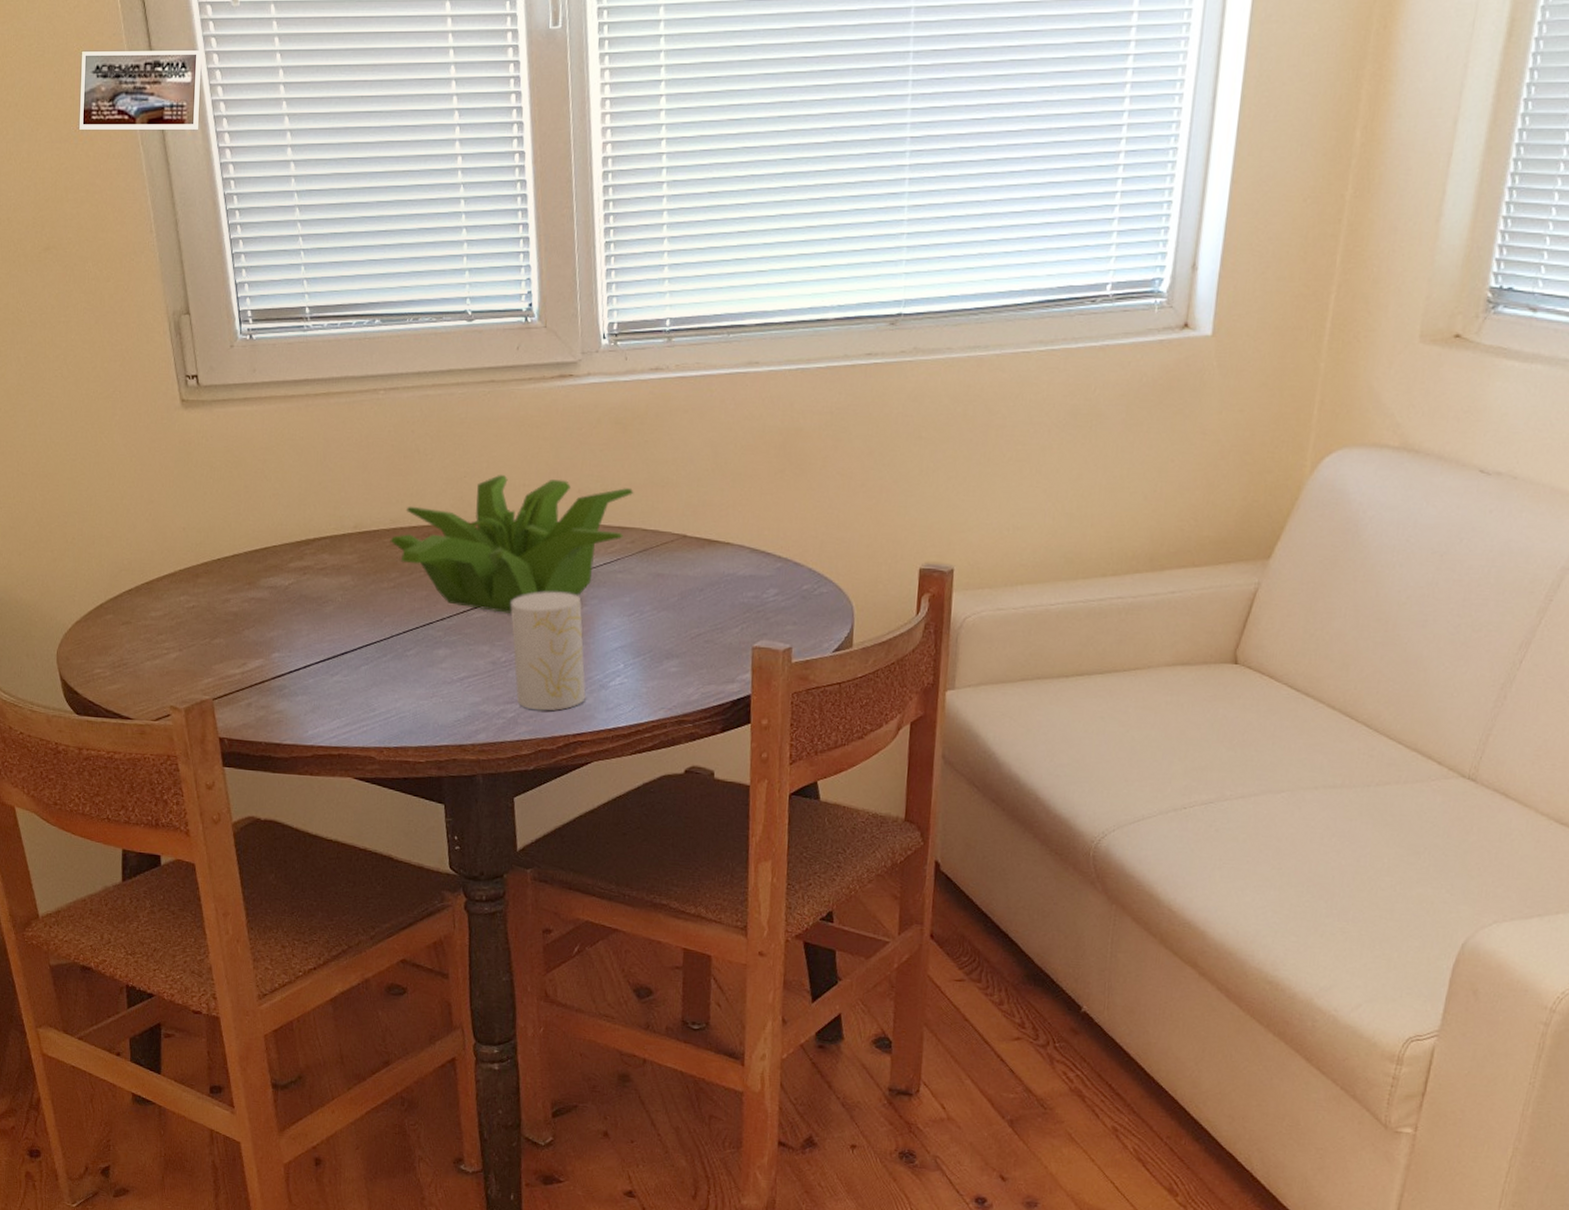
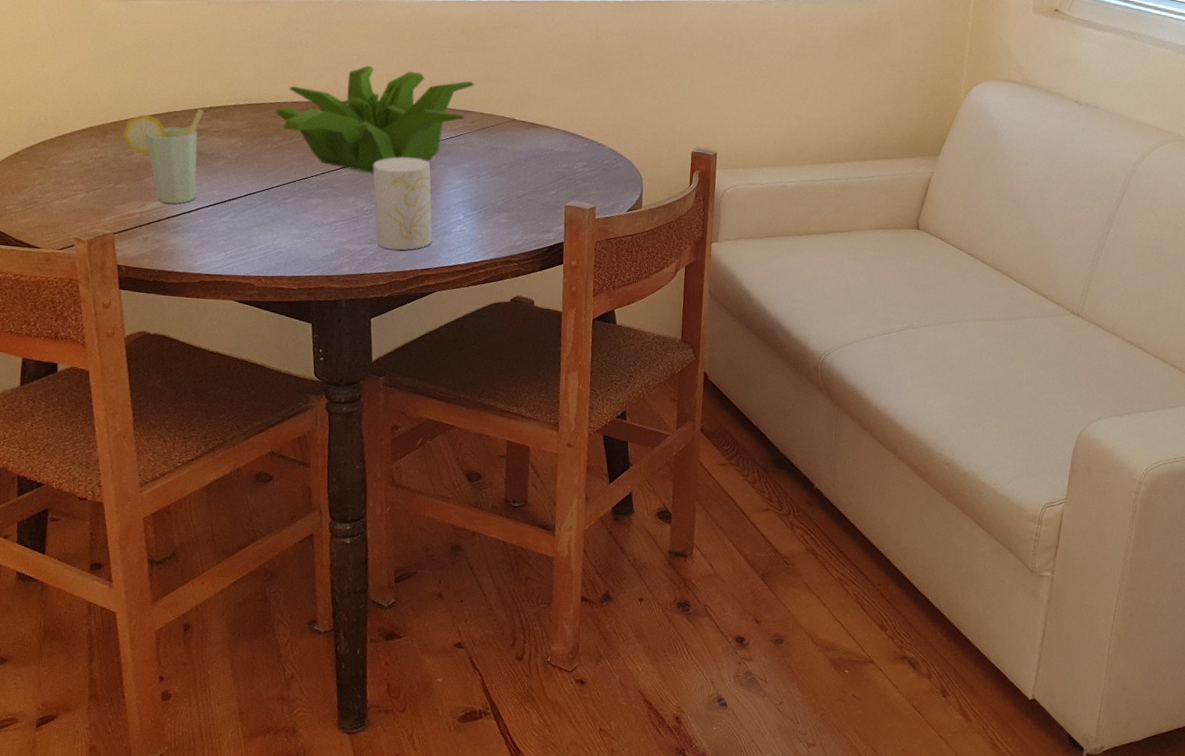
cup: none [215,541,307,661] -> present [122,109,204,204]

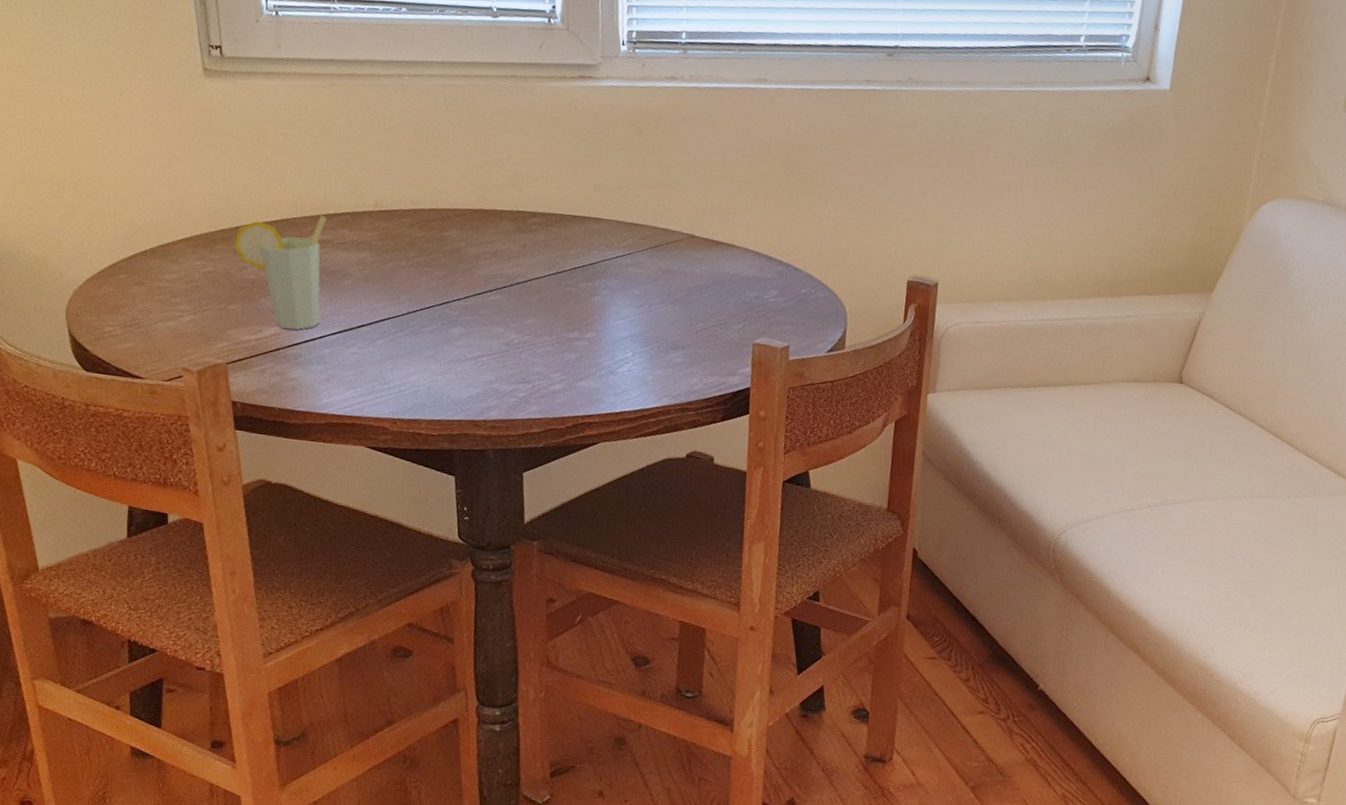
plant: present [274,66,475,173] -> none [409,166,647,298]
cup: present [373,157,433,250] -> none [525,279,596,392]

